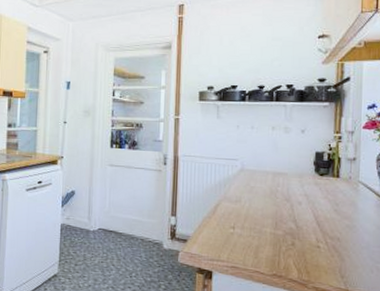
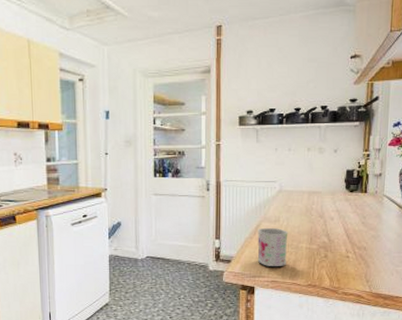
mug: none [216,208,251,251] -> present [257,228,288,266]

